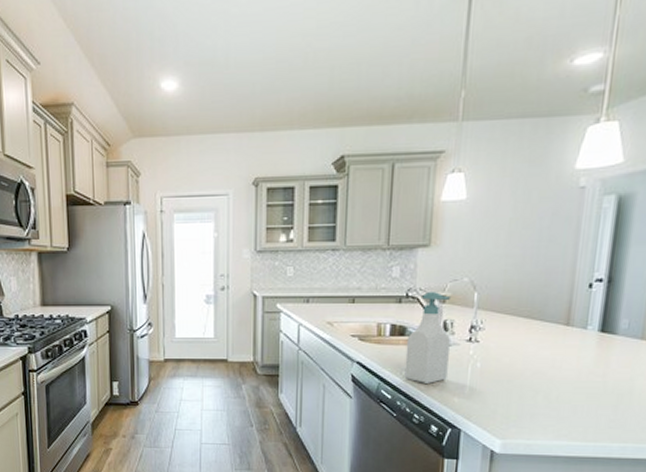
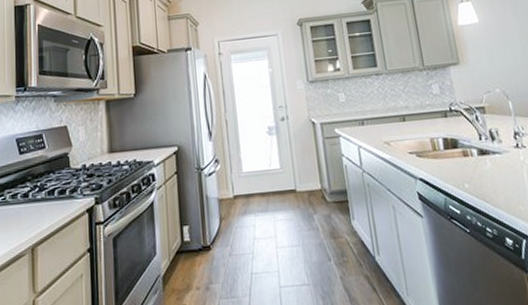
soap bottle: present [404,292,452,383] -> none [460,104,507,194]

